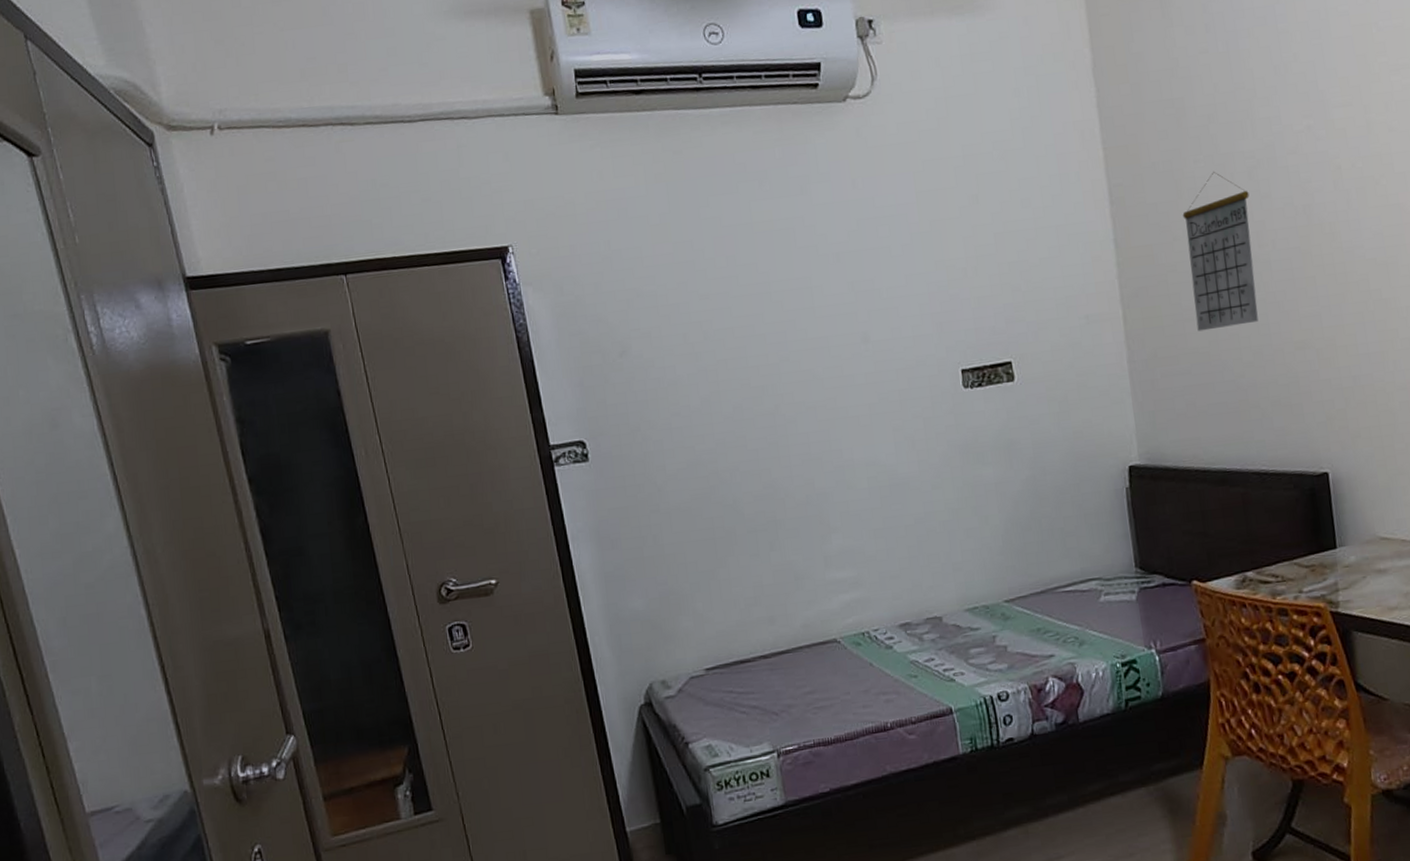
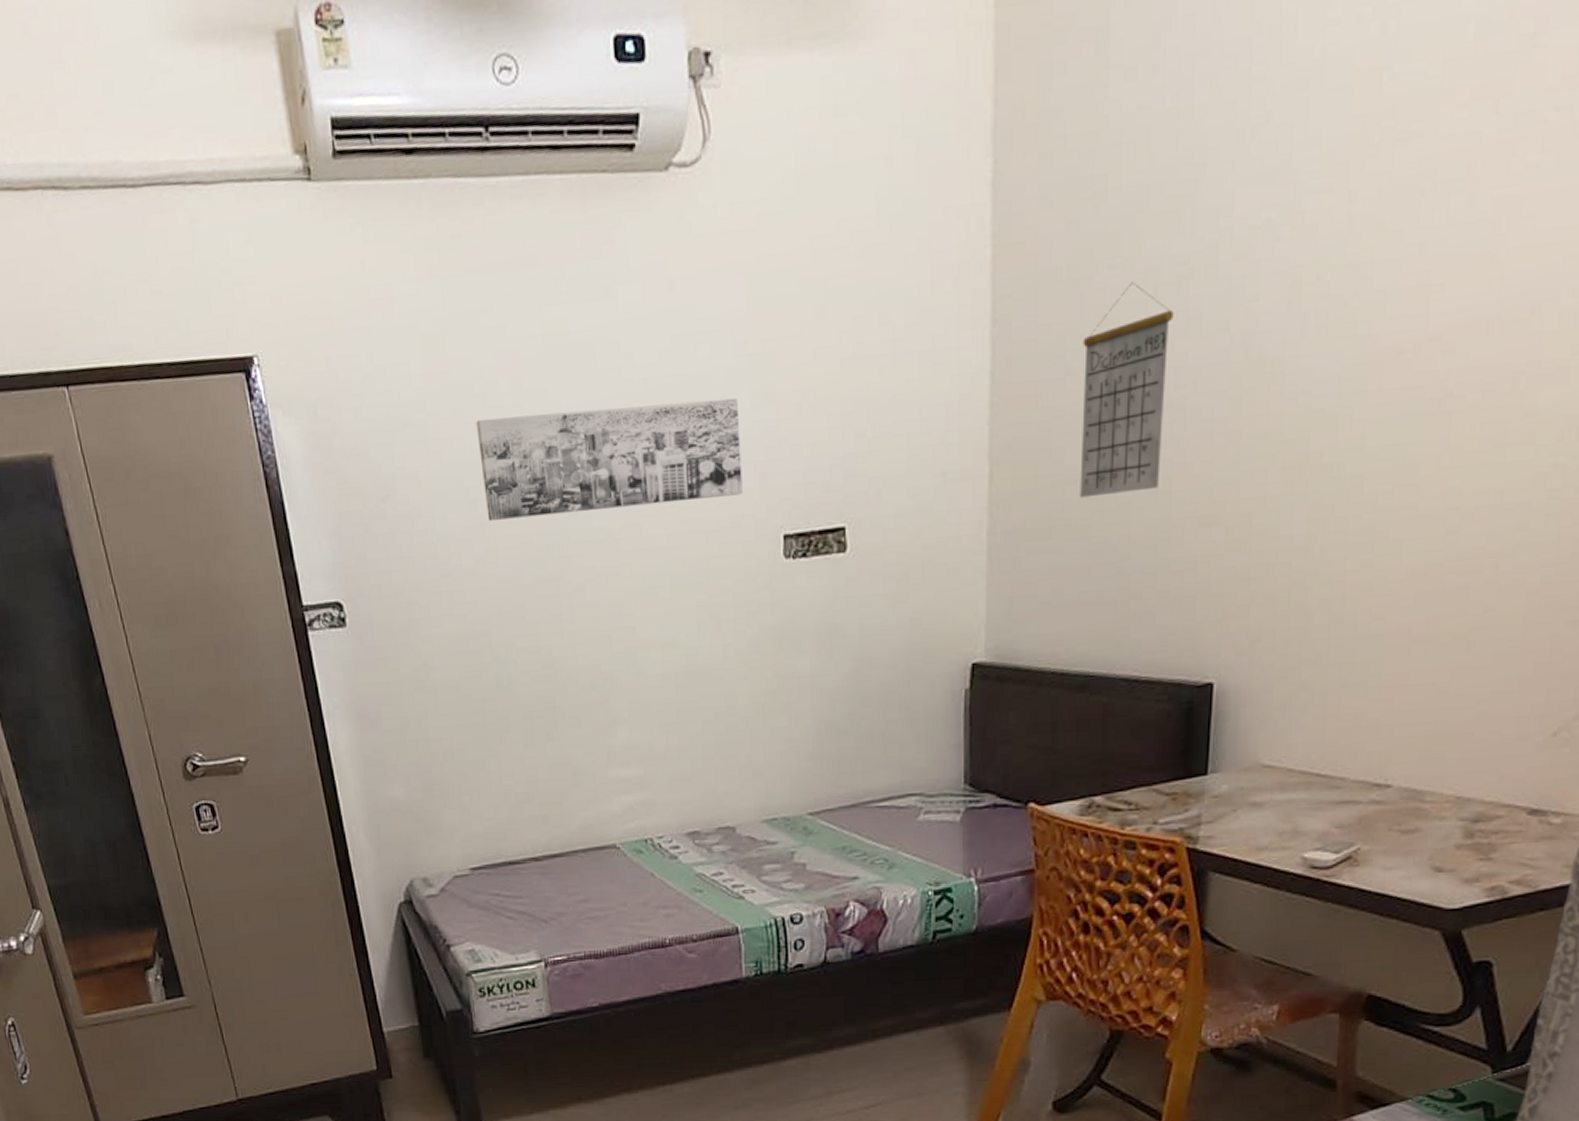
wall art: none [698,265,925,369] -> present [476,398,743,522]

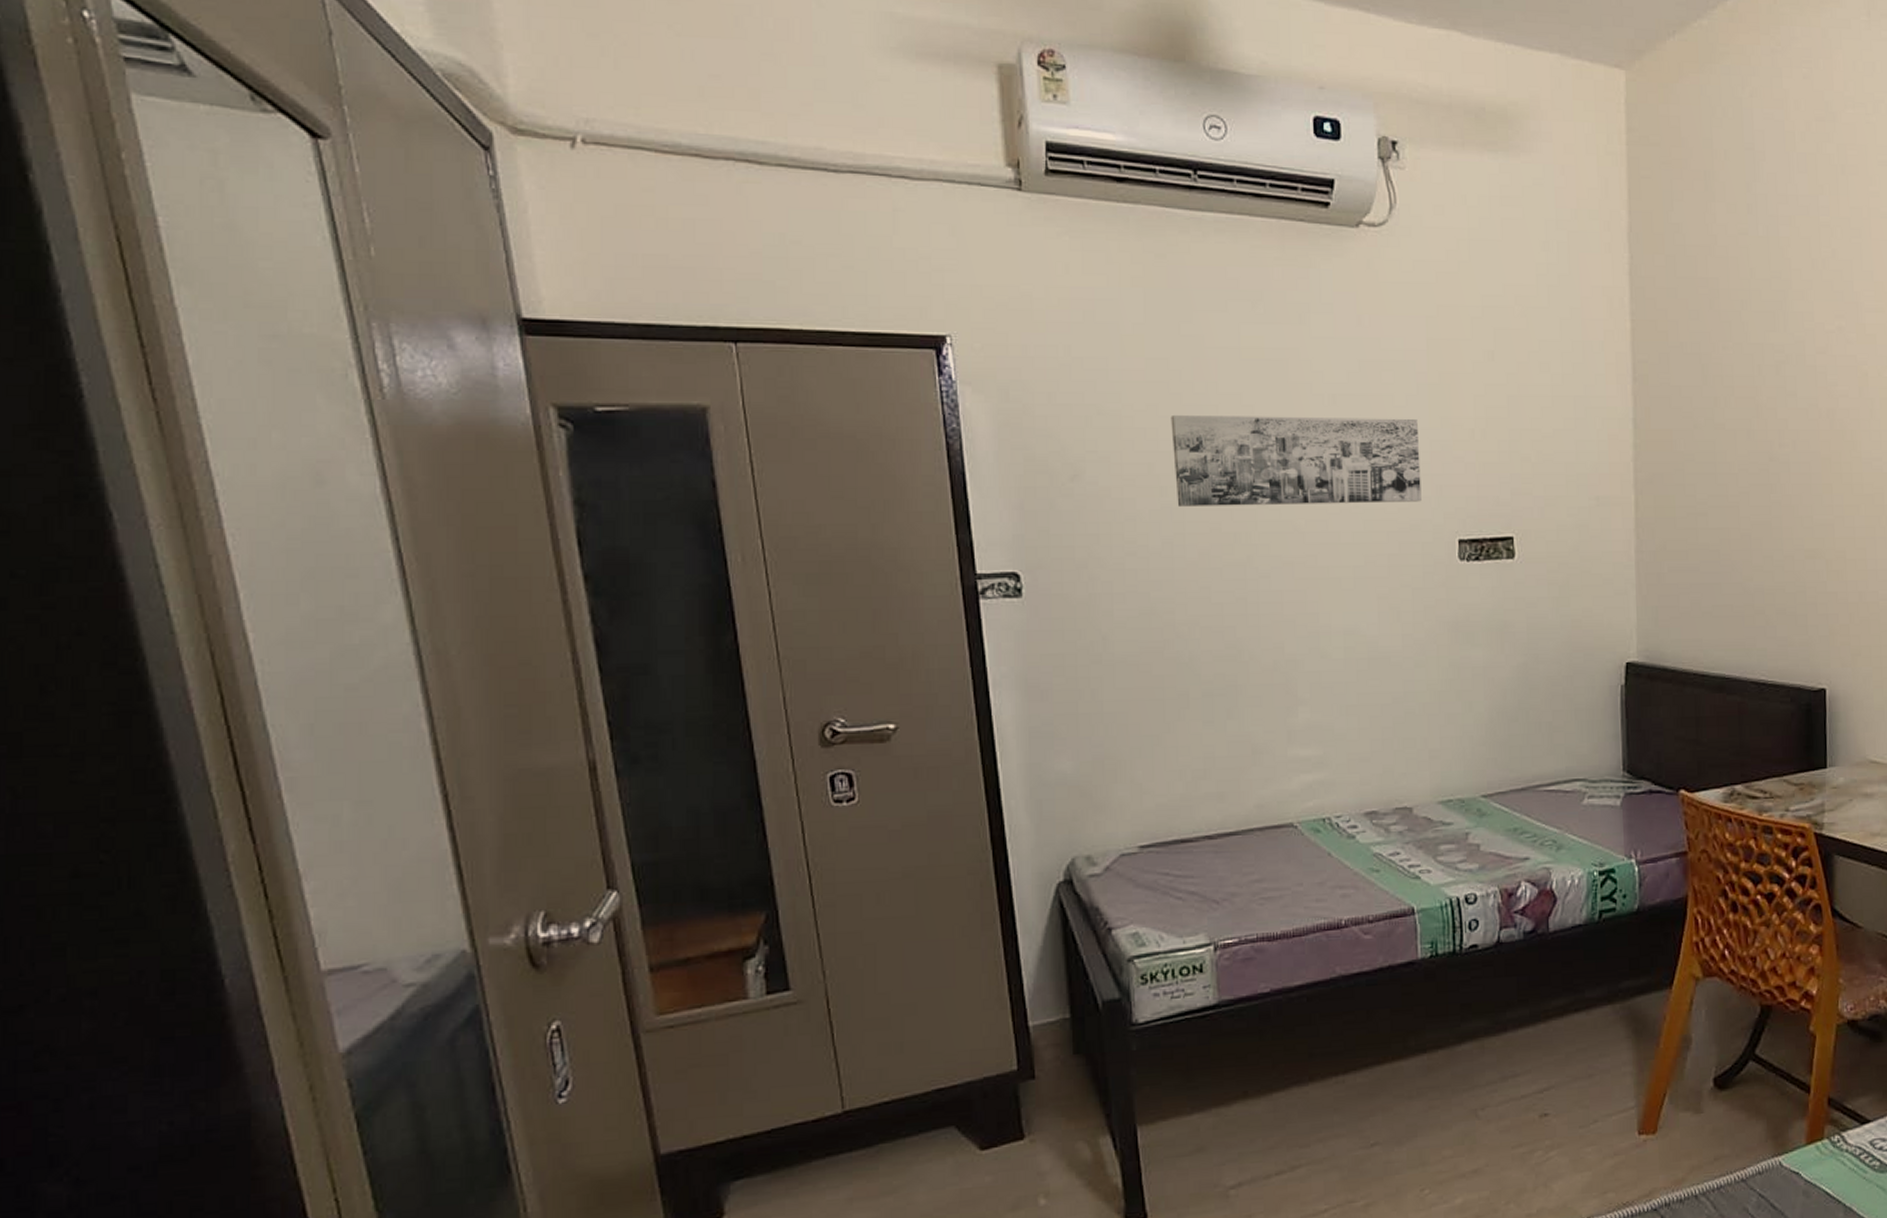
calendar: present [1080,281,1174,498] -> none [1706,360,1775,528]

